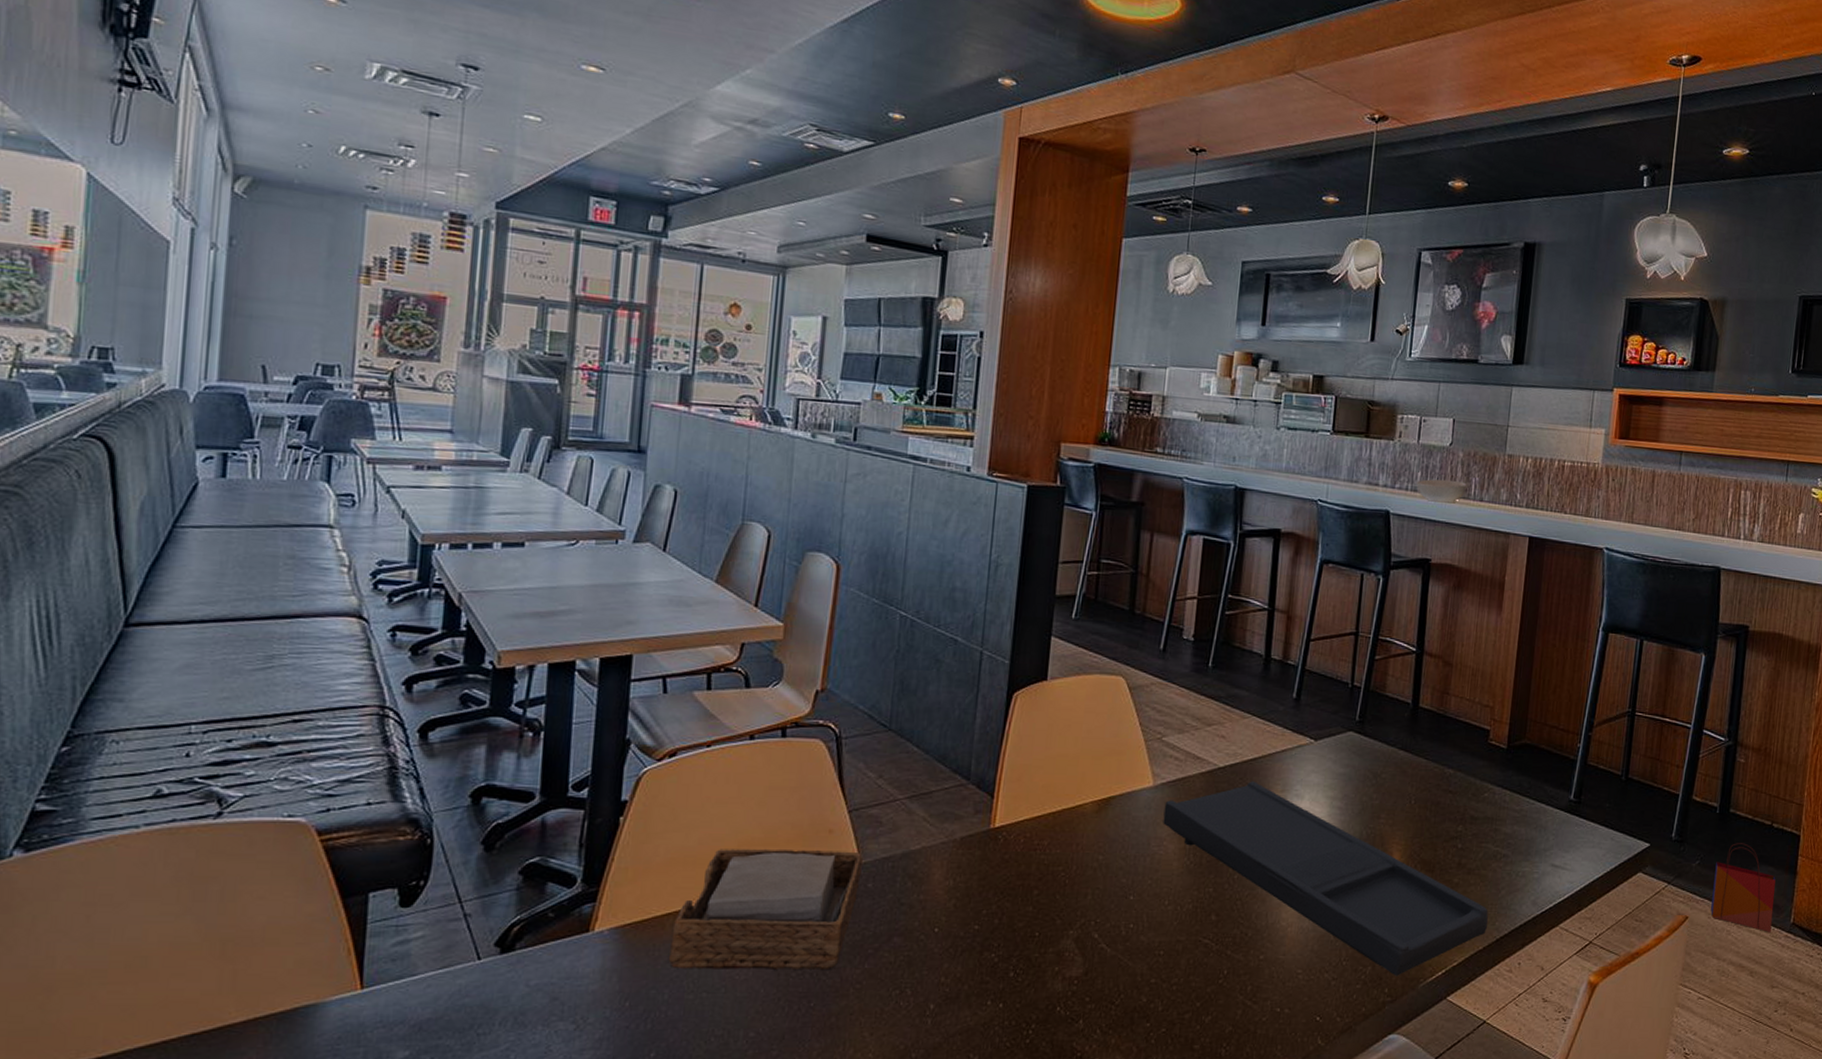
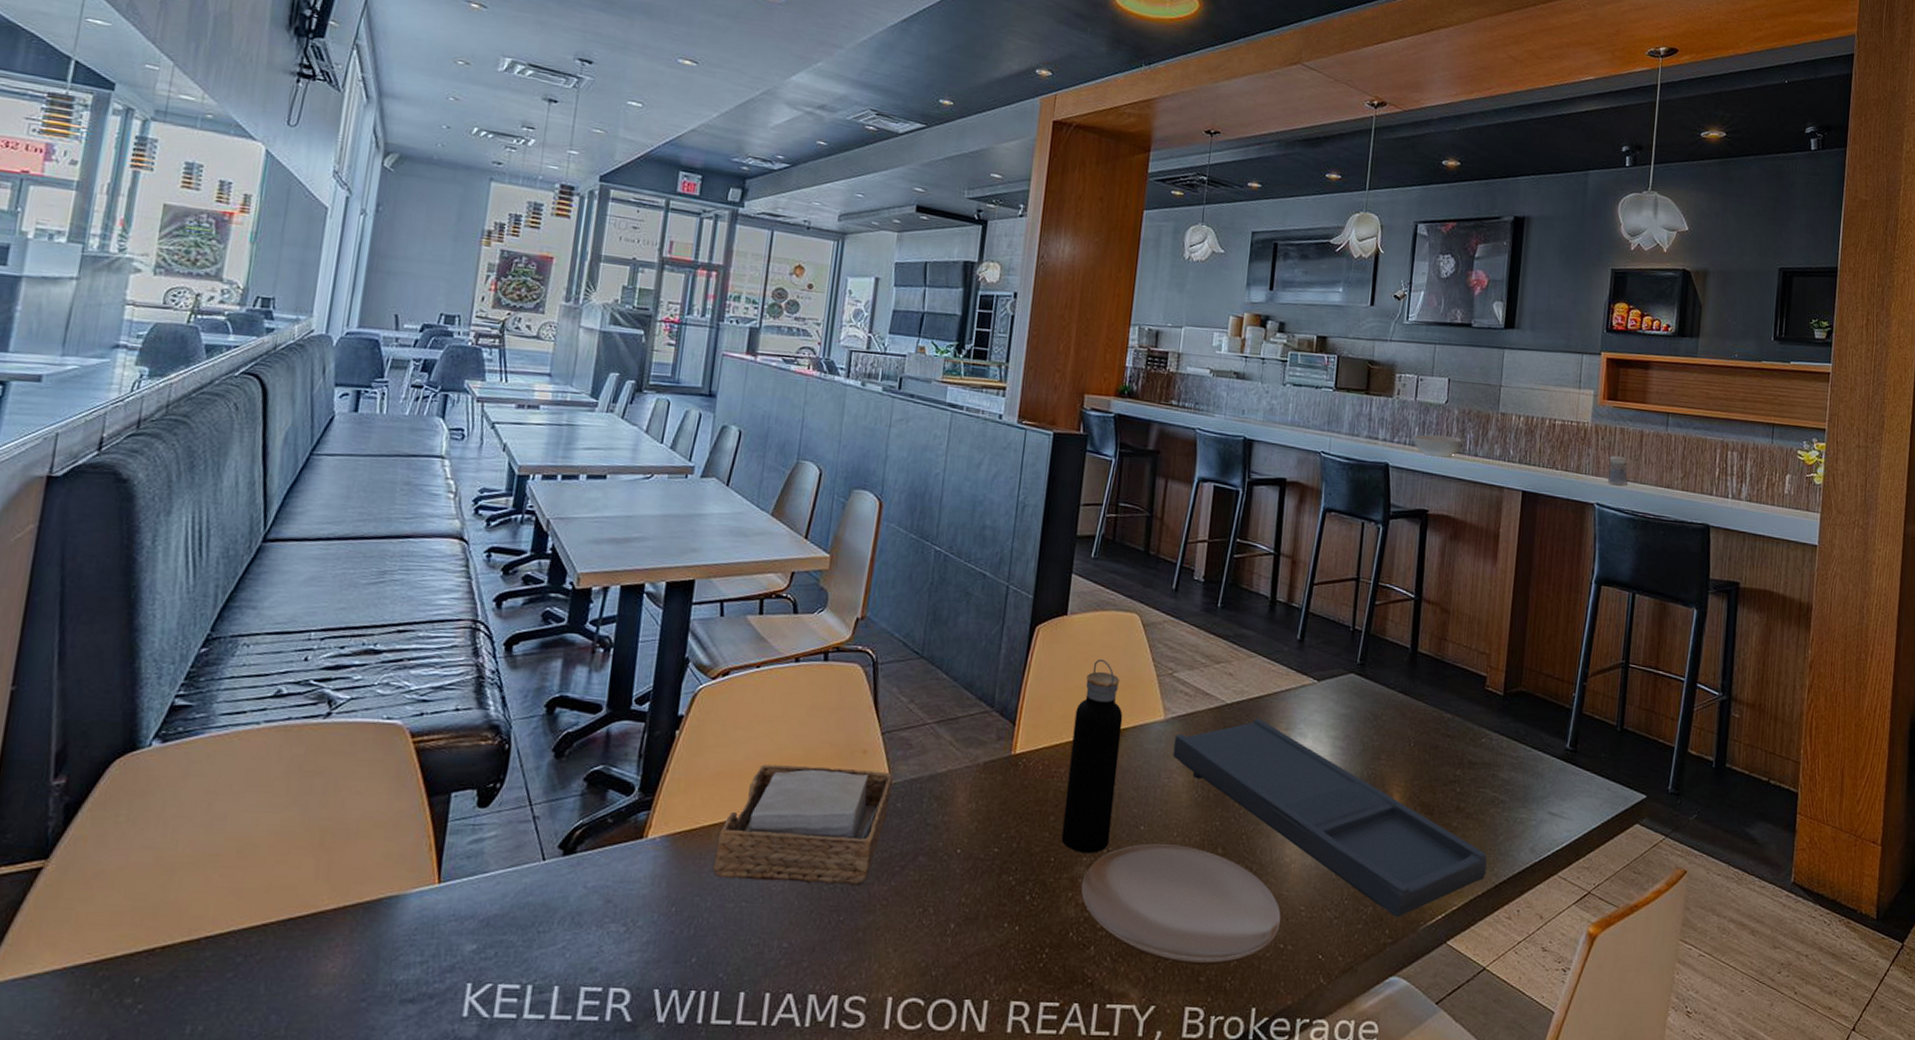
water bottle: none [1046,725,1109,926] -> present [1061,659,1123,853]
plate: none [1068,913,1278,1033] -> present [1081,843,1282,965]
salt shaker: none [1617,497,1638,530] -> present [1607,455,1628,487]
shopping bag: present [1711,843,1776,932] -> none [1709,798,1775,891]

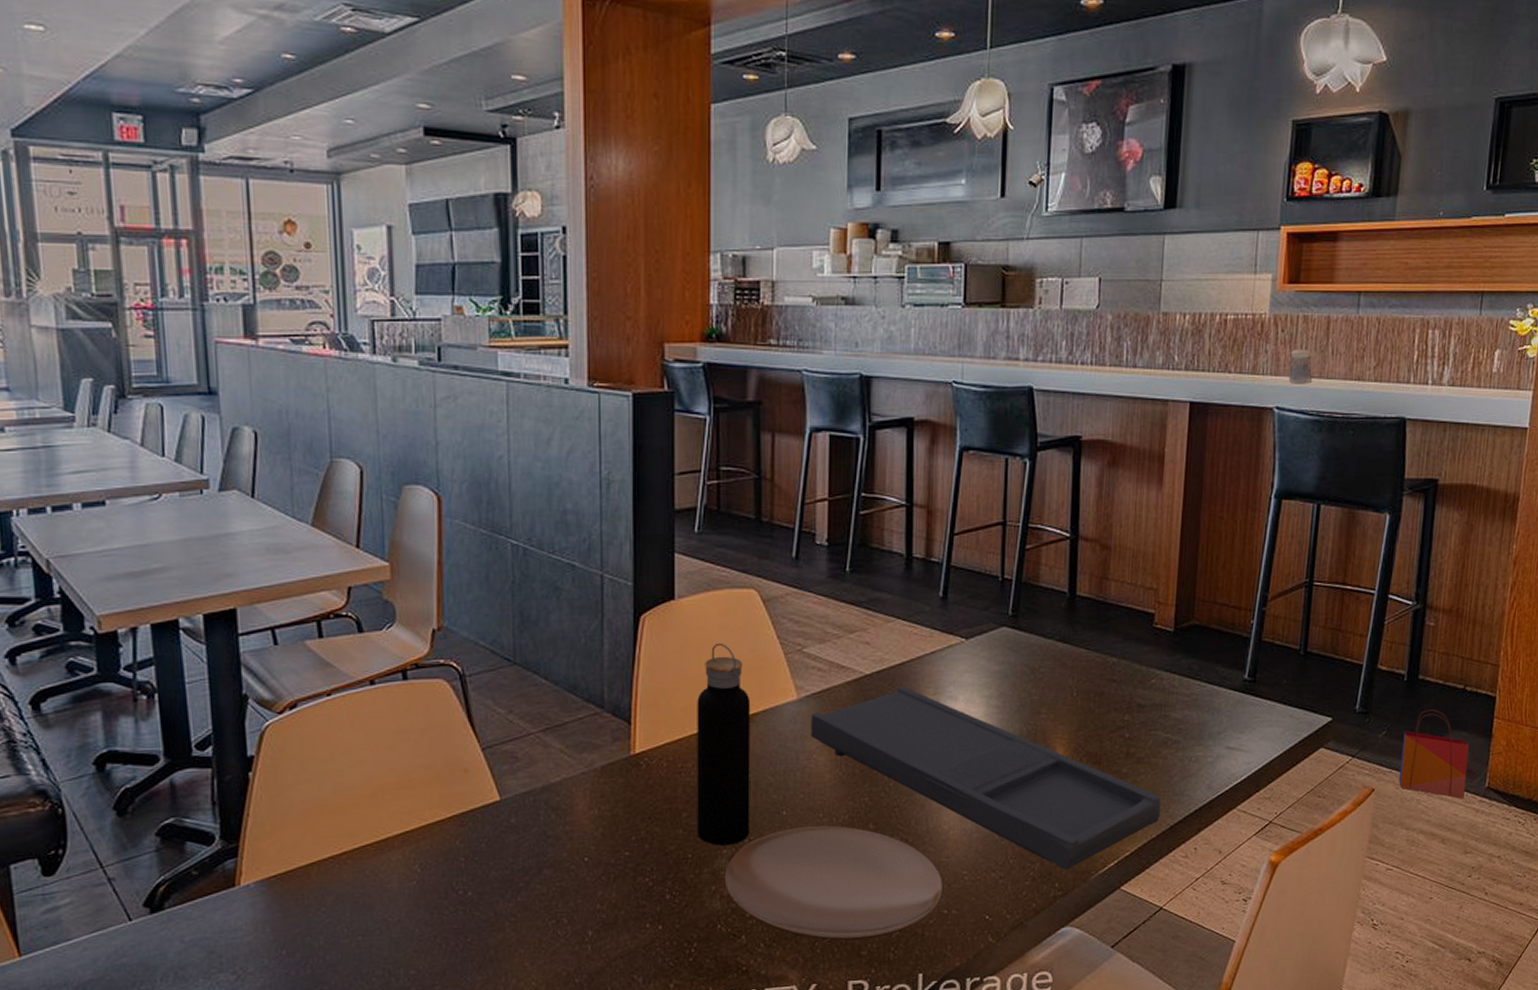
napkin holder: present [712,764,893,886] -> none [318,788,503,916]
bowl: present [1414,434,1463,458] -> none [1061,346,1119,374]
shopping bag: none [1709,798,1775,891] -> present [1399,709,1469,799]

